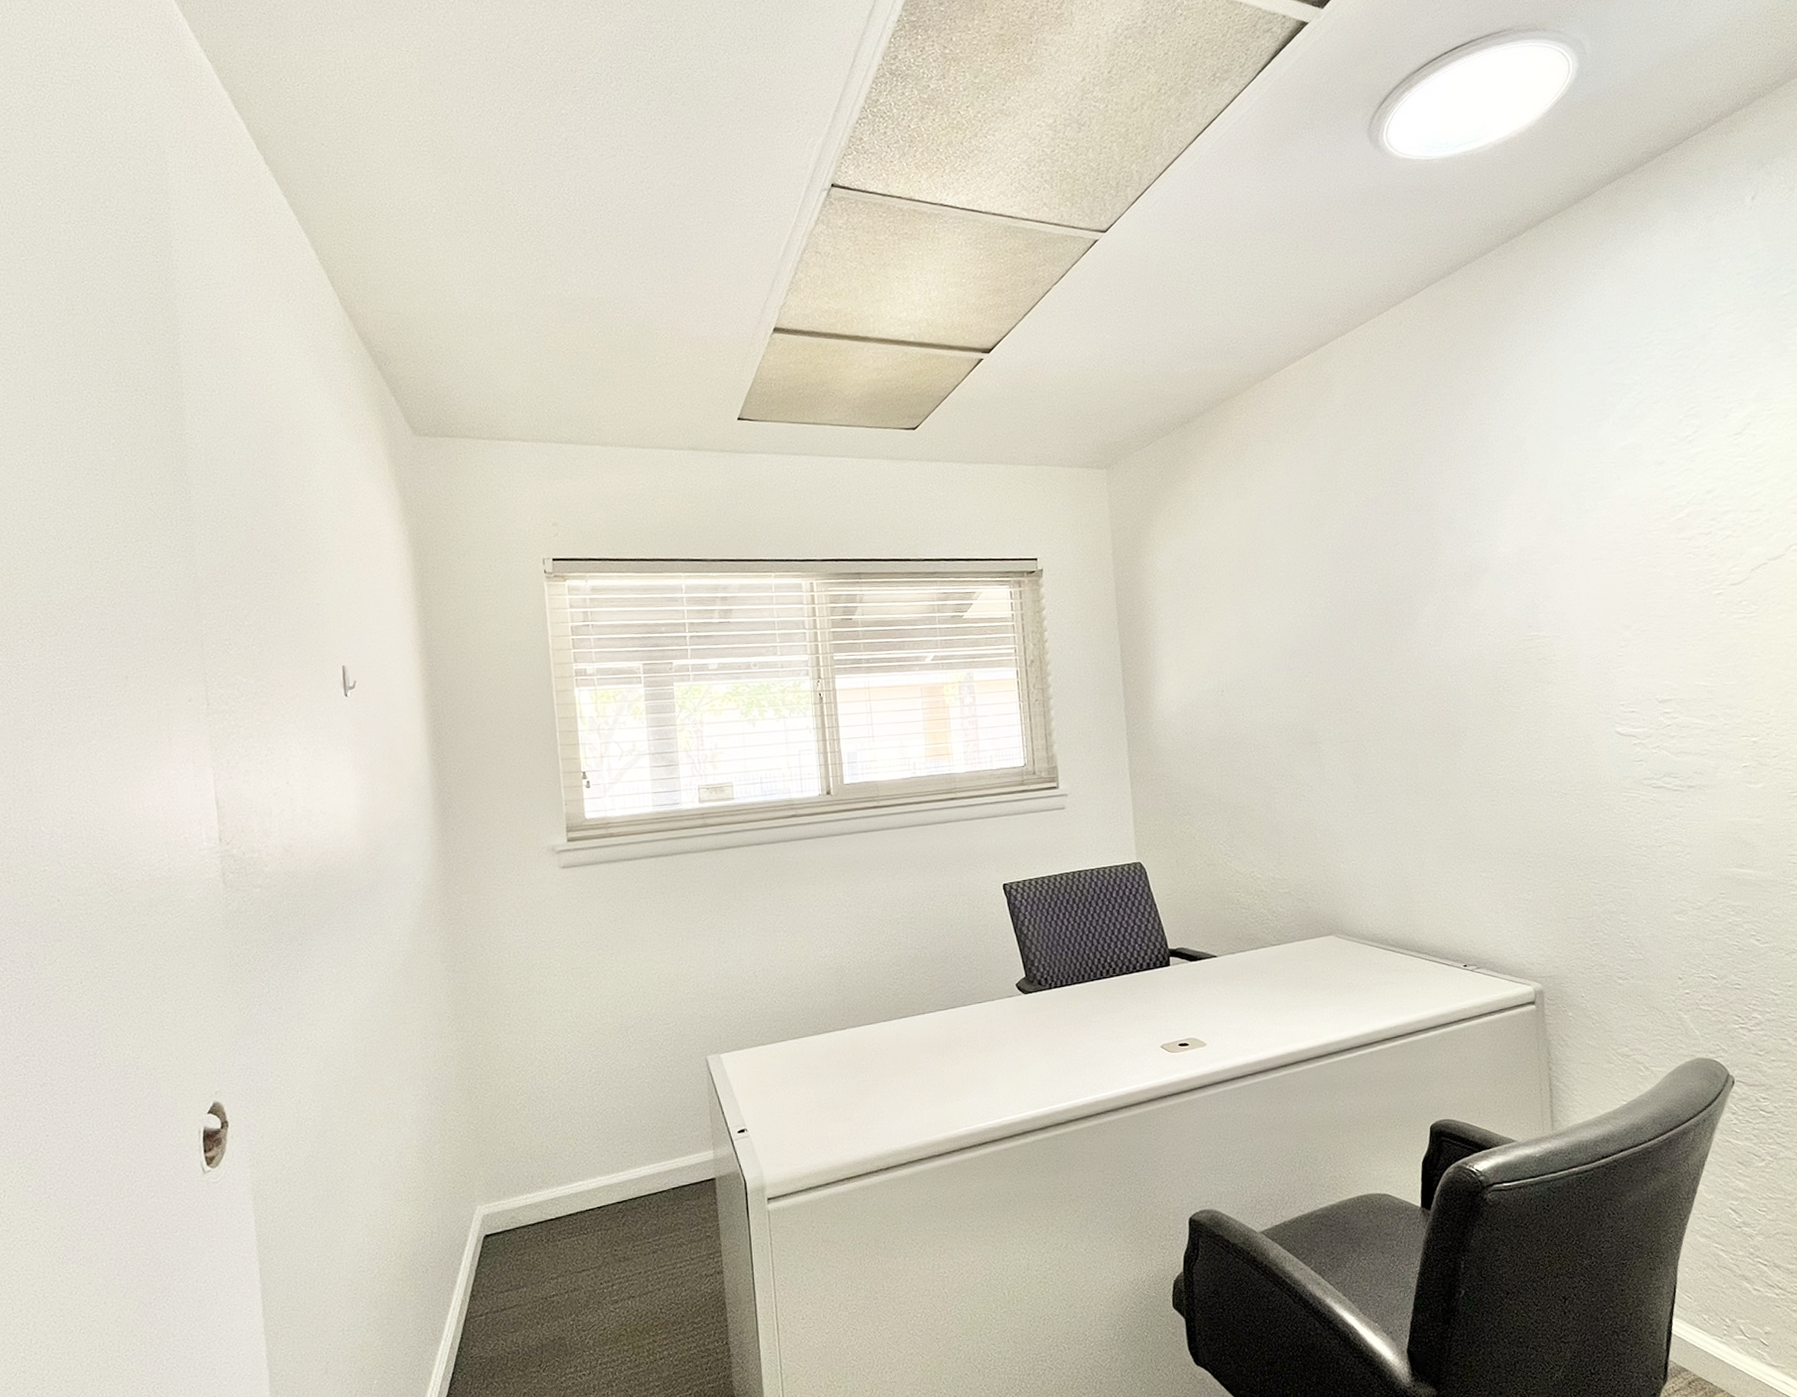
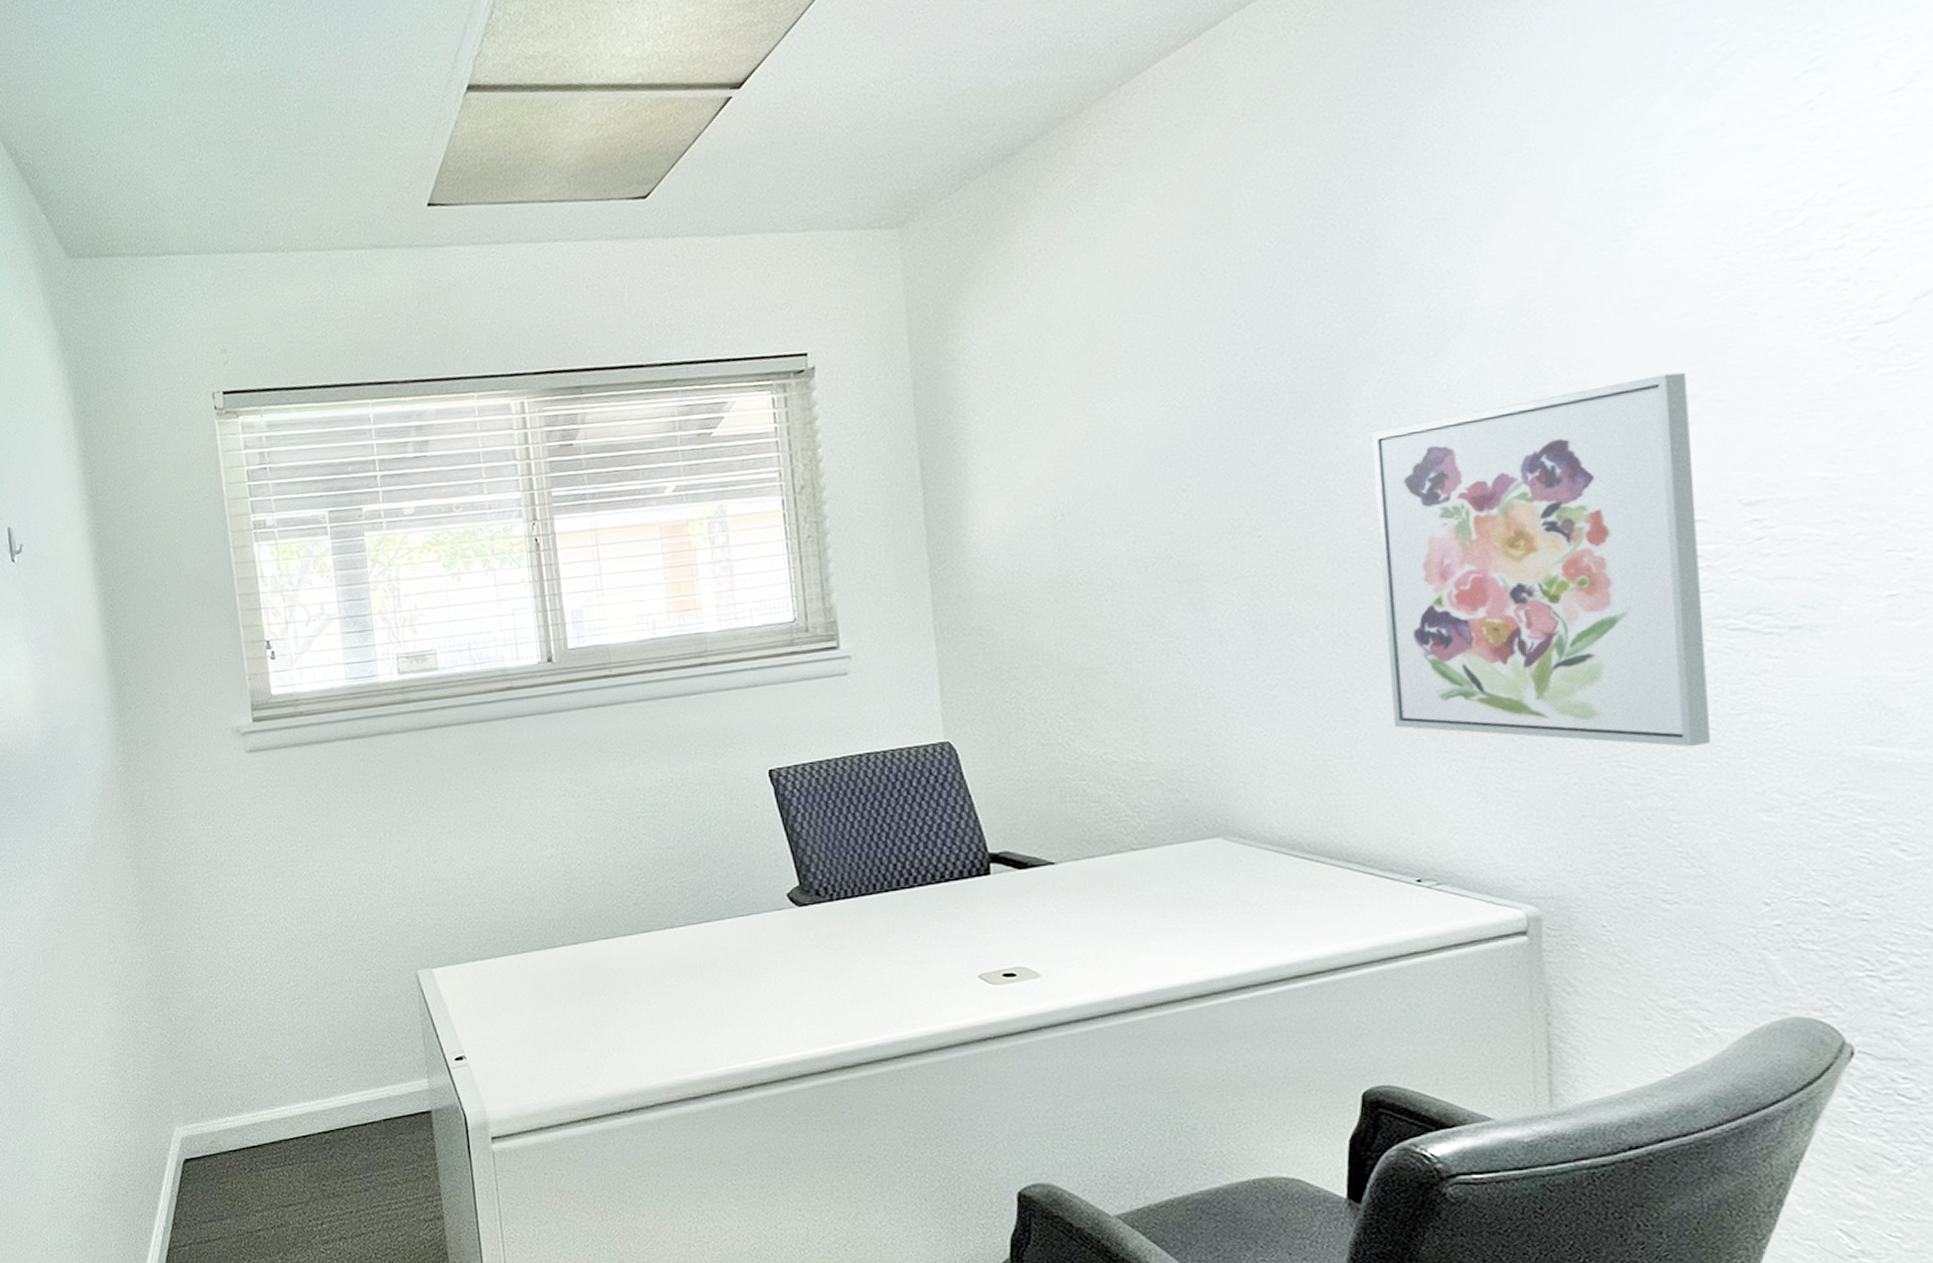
wall art: none [1430,610,1644,869] -> present [1372,372,1710,747]

